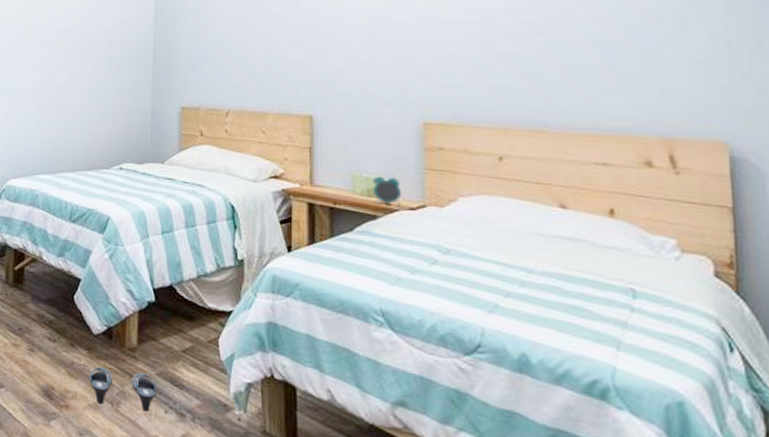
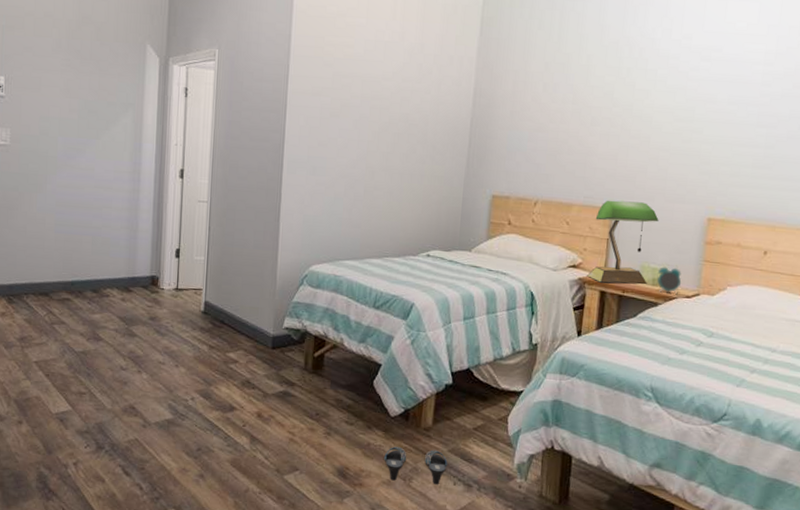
table lamp: none [291,107,366,196] -> present [587,200,659,285]

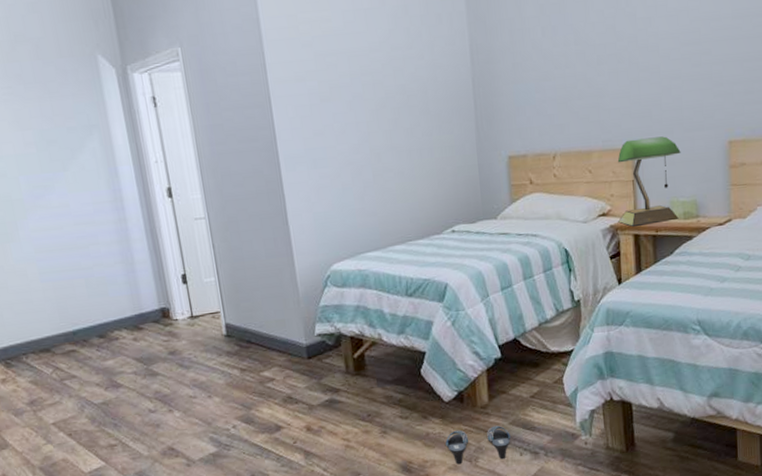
alarm clock: present [657,263,682,295] -> none [688,194,711,225]

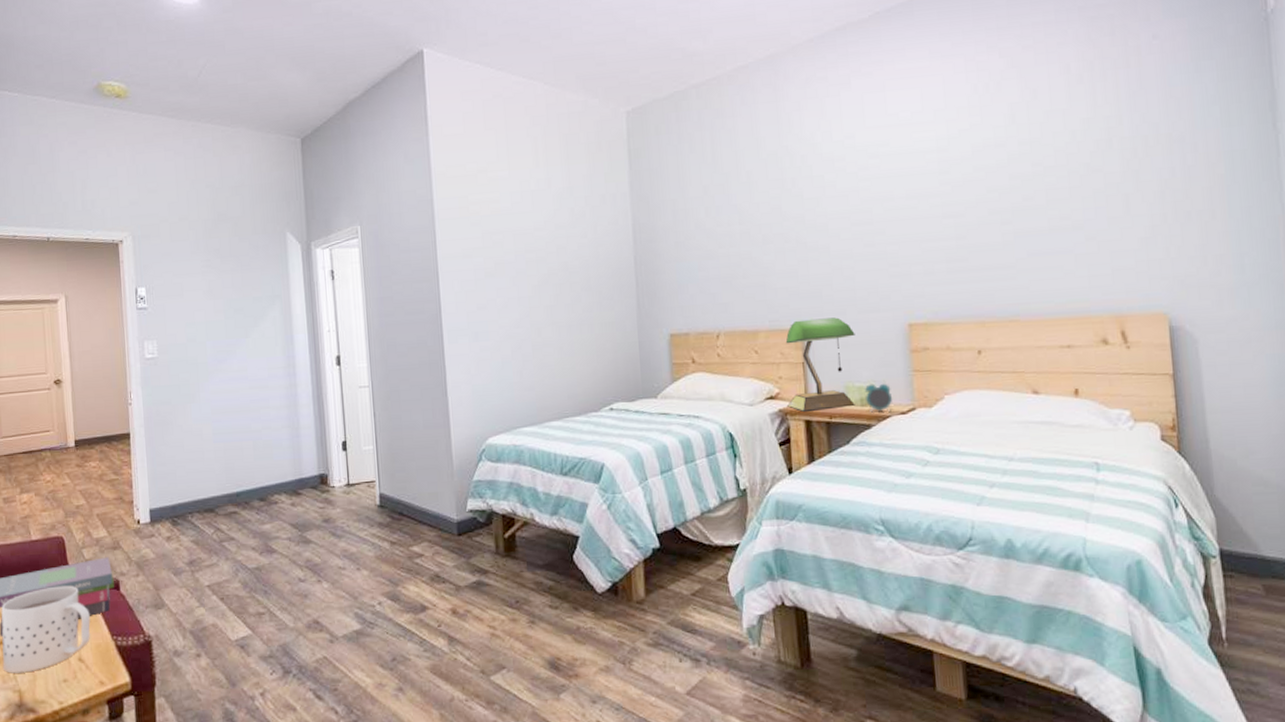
slippers: present [445,425,511,465] -> none [597,624,669,666]
alarm clock: none [688,194,711,225] -> present [865,379,892,413]

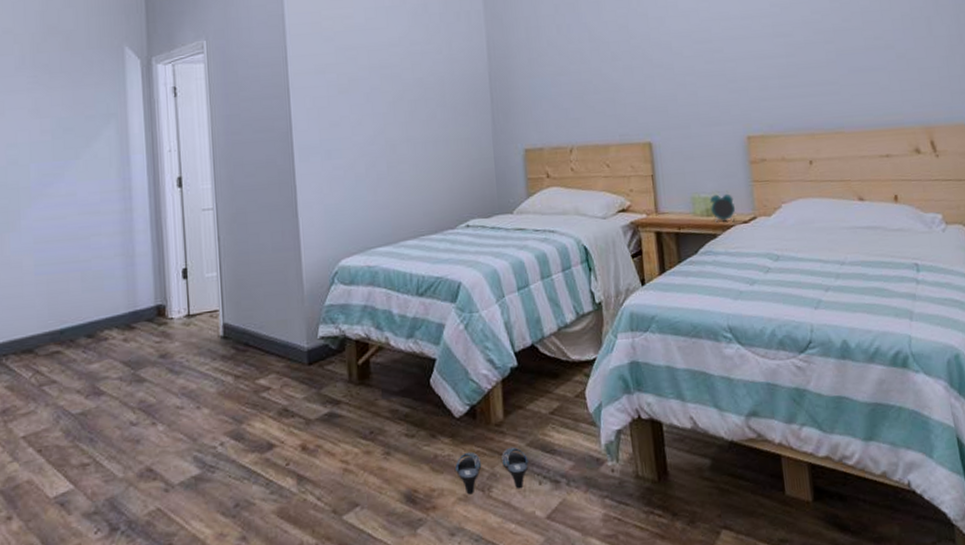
slippers: none [597,624,669,666] -> present [455,447,528,495]
table lamp: present [785,317,855,412] -> none [635,131,701,223]

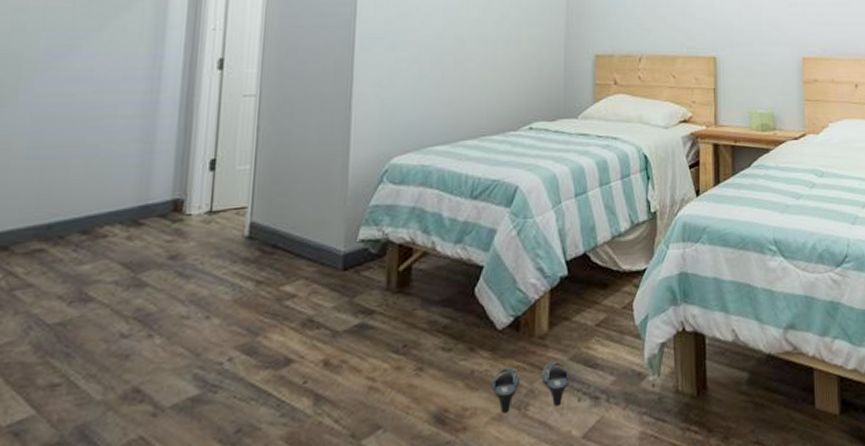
alarm clock: present [710,190,735,223] -> none [766,107,787,138]

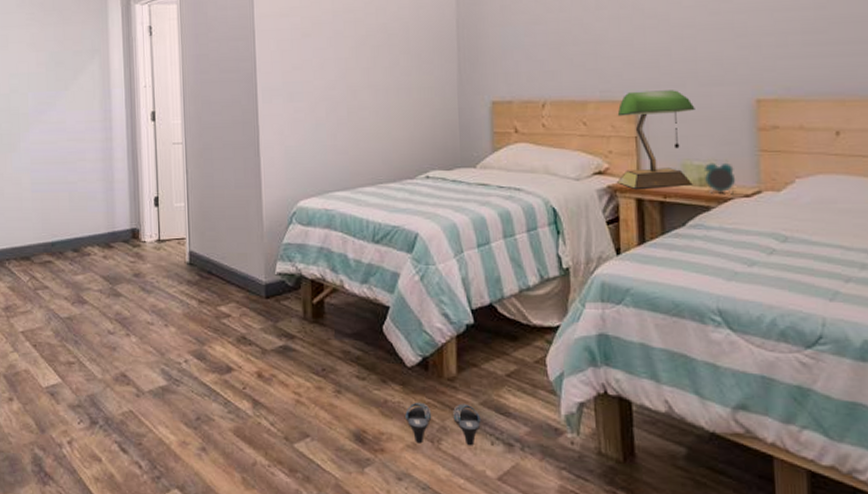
table lamp: none [699,48,759,135] -> present [617,90,695,189]
alarm clock: none [766,107,787,138] -> present [705,158,735,195]

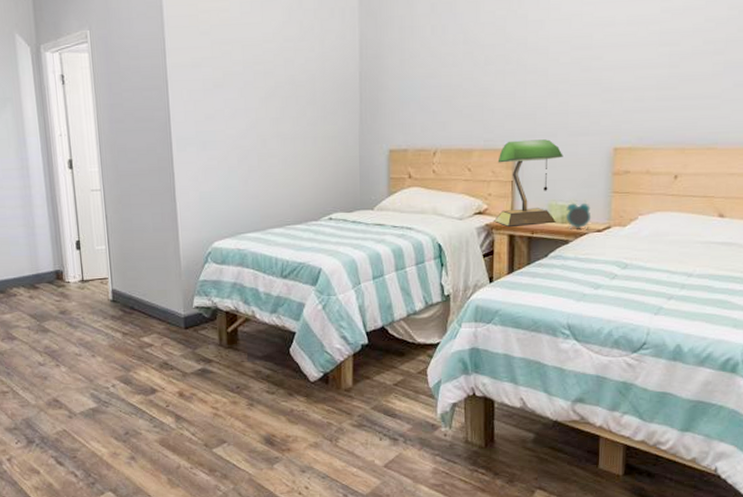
slippers: present [405,402,481,446] -> none [308,409,372,443]

